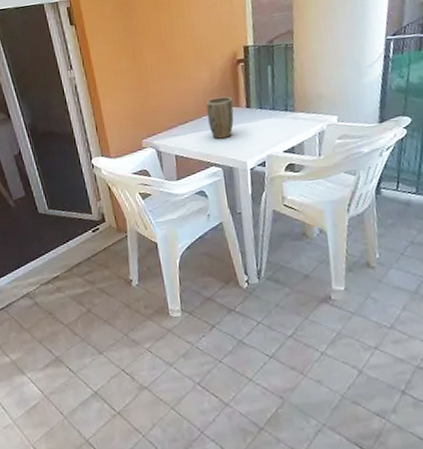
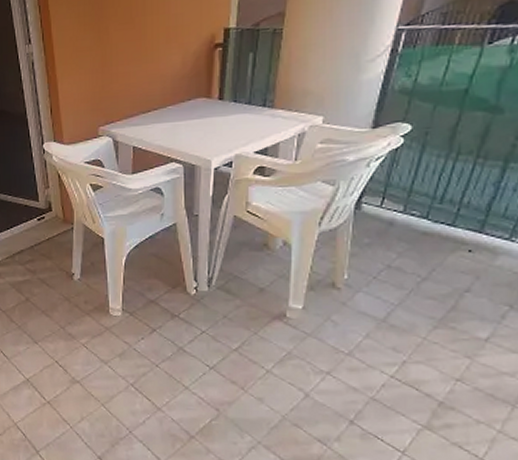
plant pot: present [206,96,234,139] -> none [174,85,203,132]

